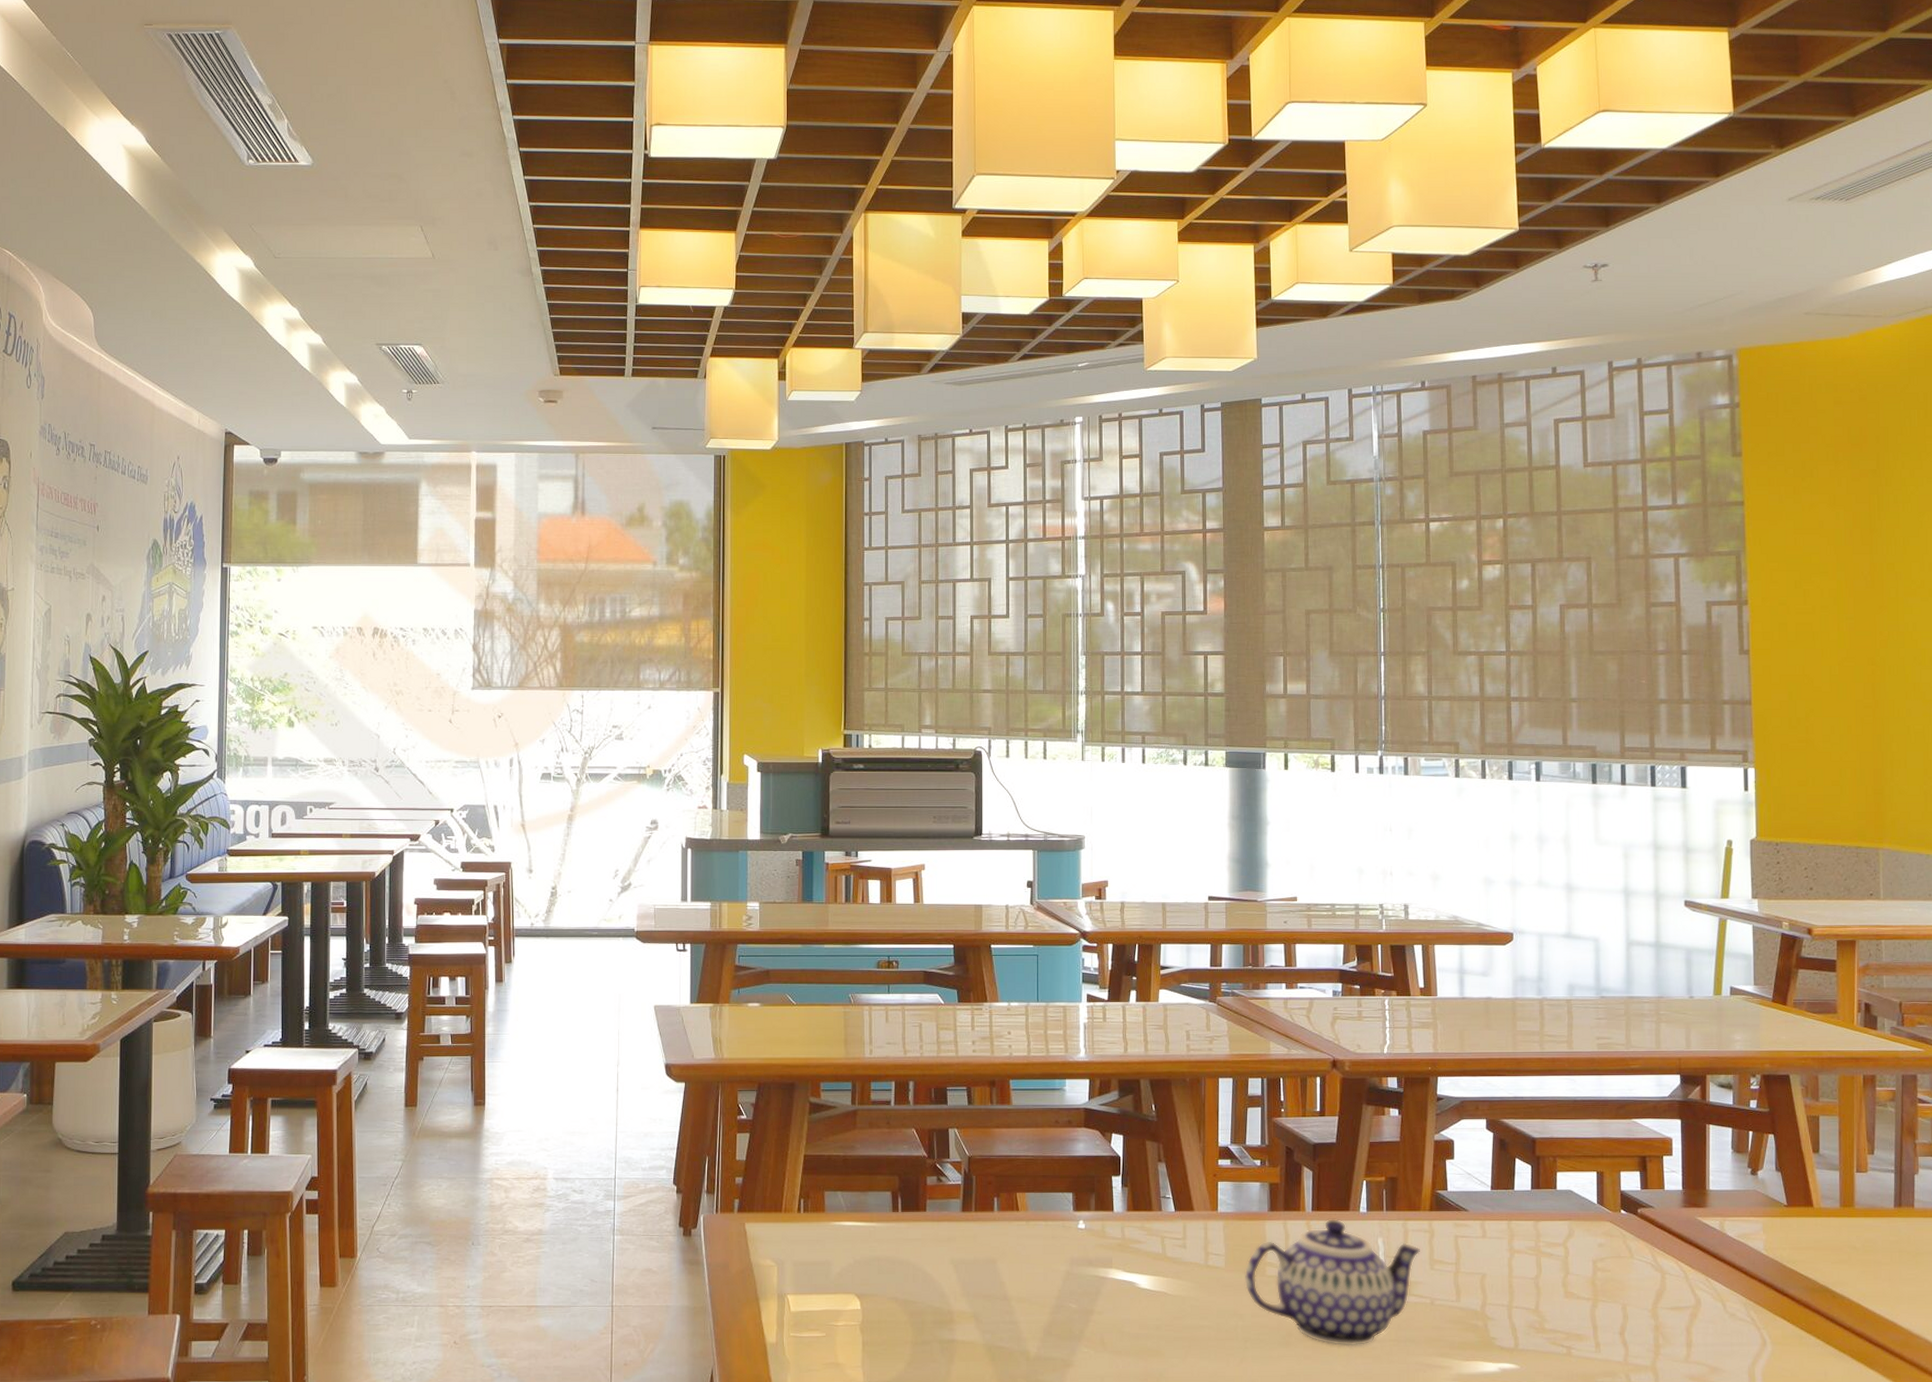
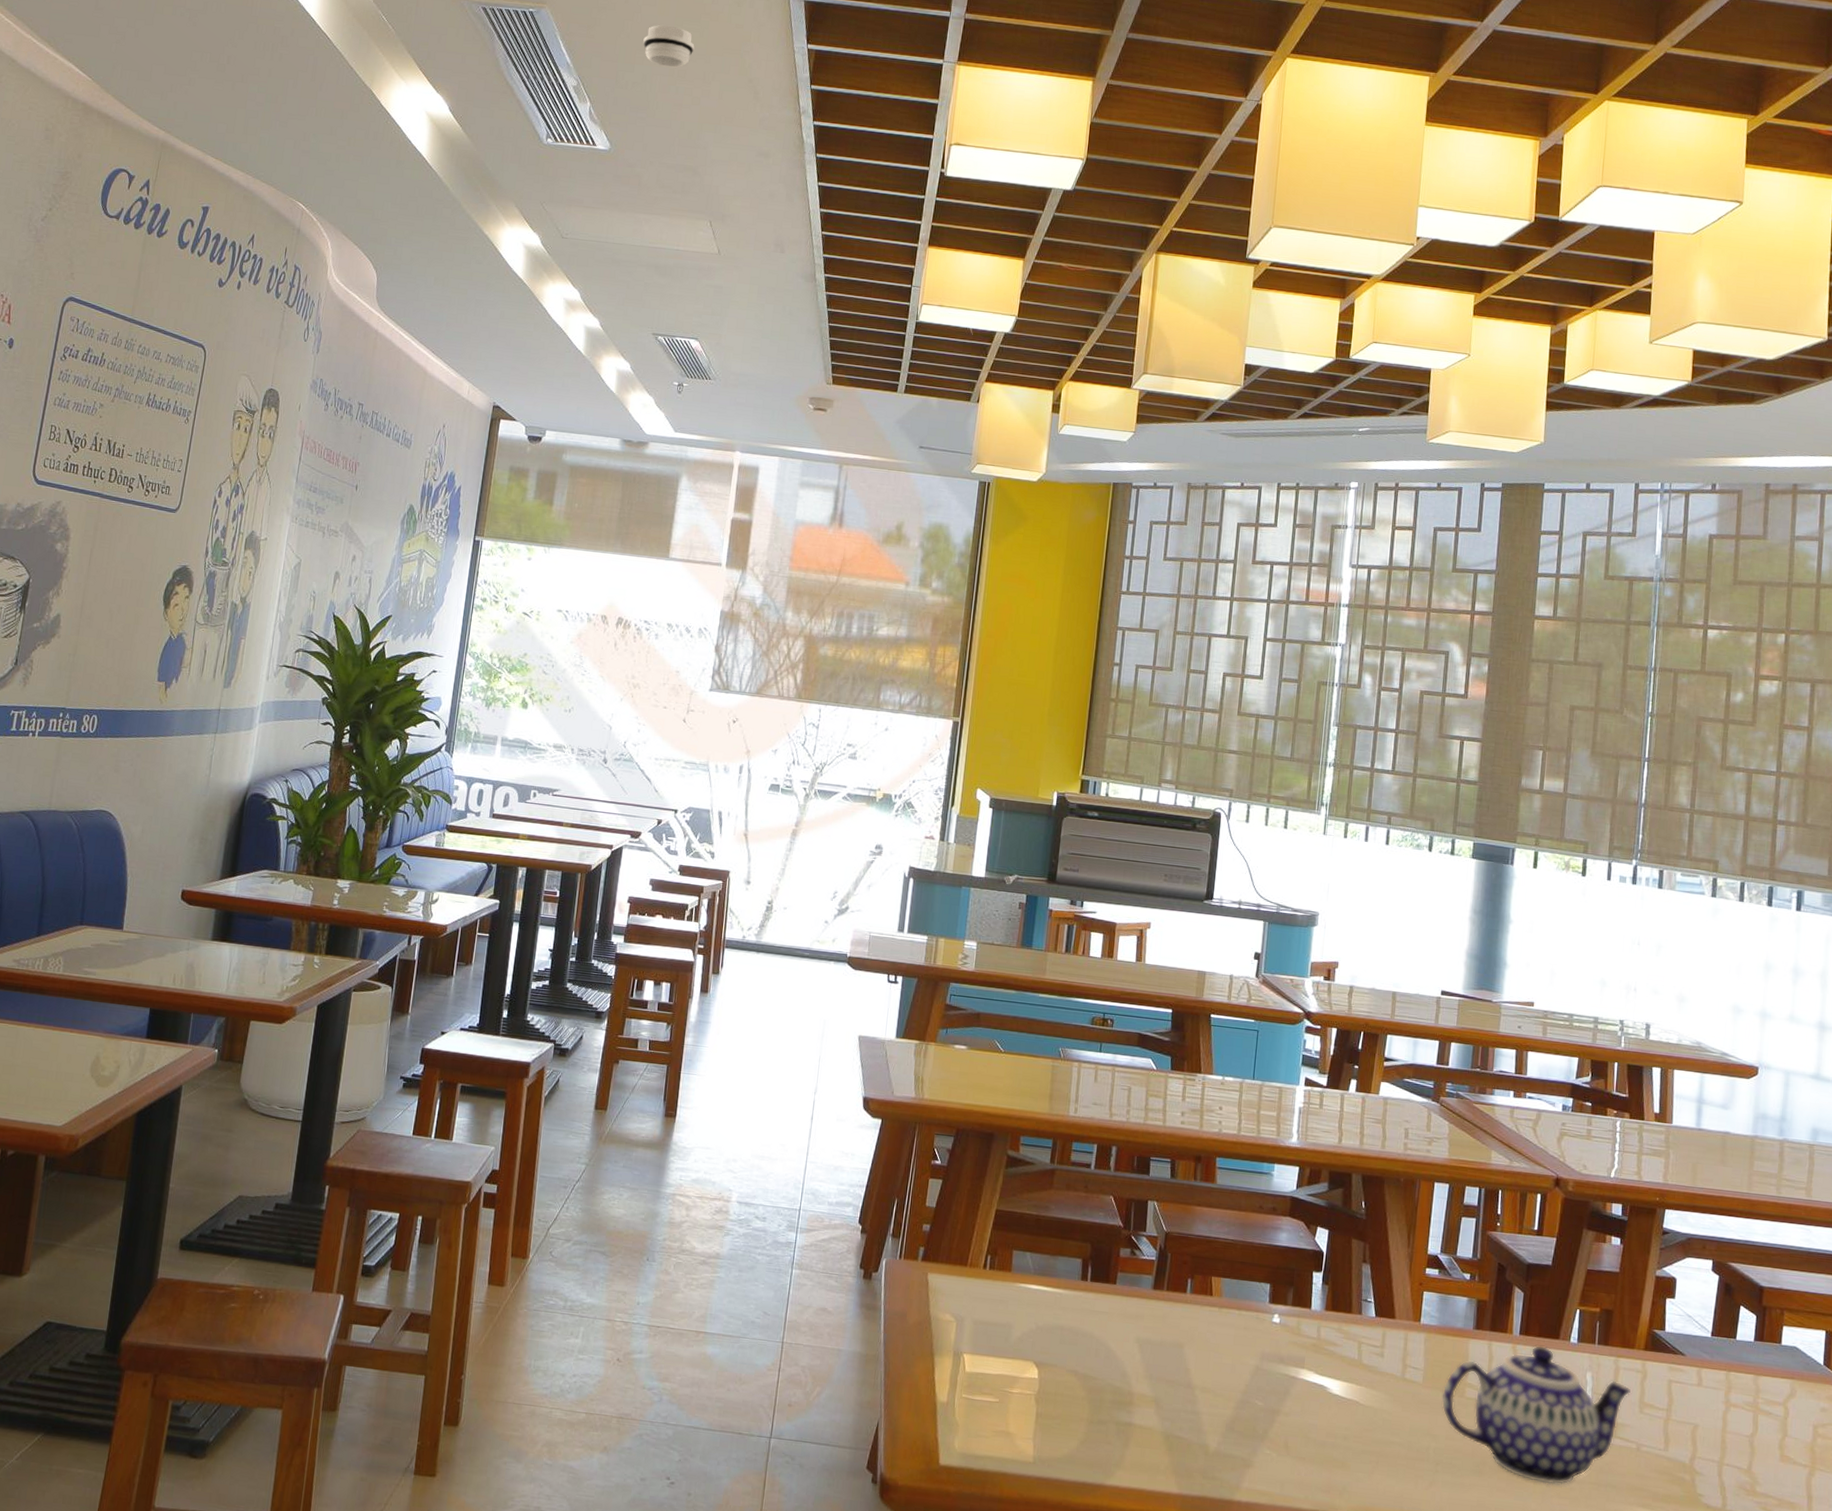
smoke detector: none [334,34,386,76] -> present [643,25,695,68]

